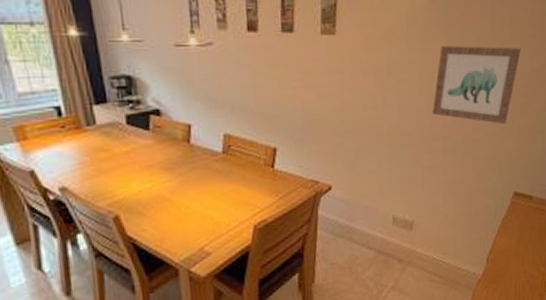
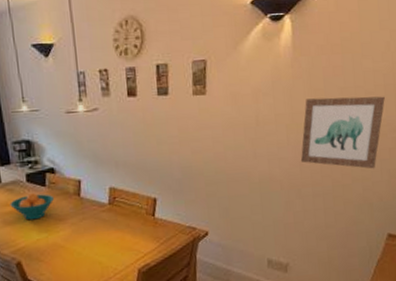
fruit bowl: none [106,136,159,169] -> present [10,192,54,221]

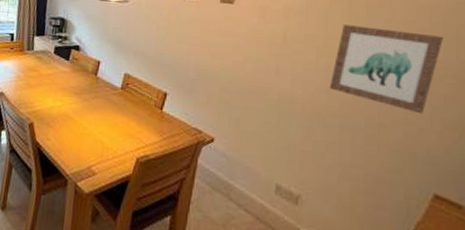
fruit bowl: present [10,192,54,221] -> none [36,63,74,89]

